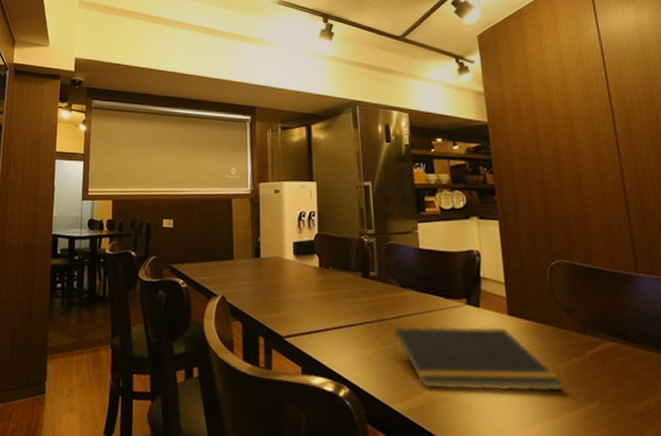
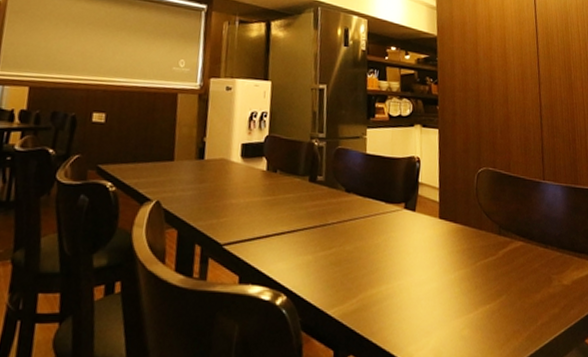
notepad: present [393,326,563,393] -> none [333,230,479,292]

